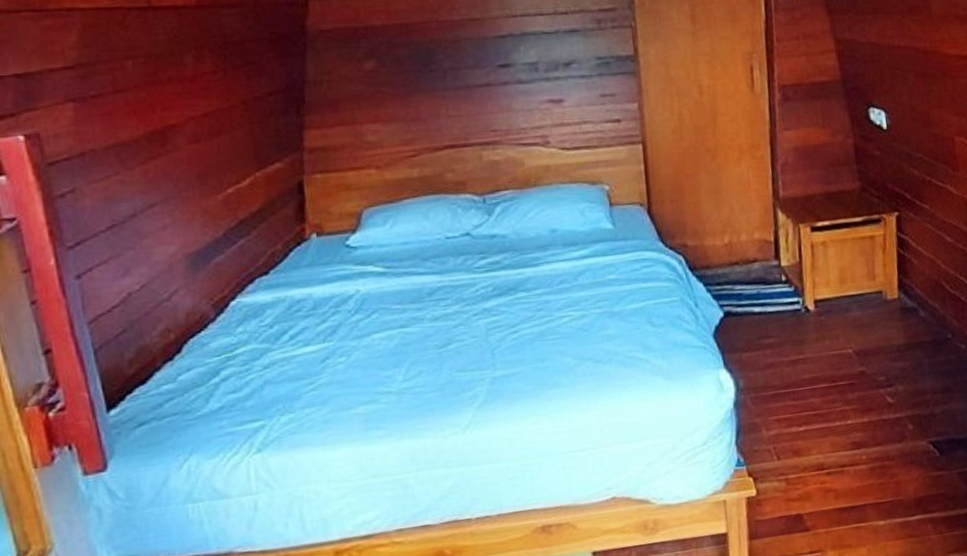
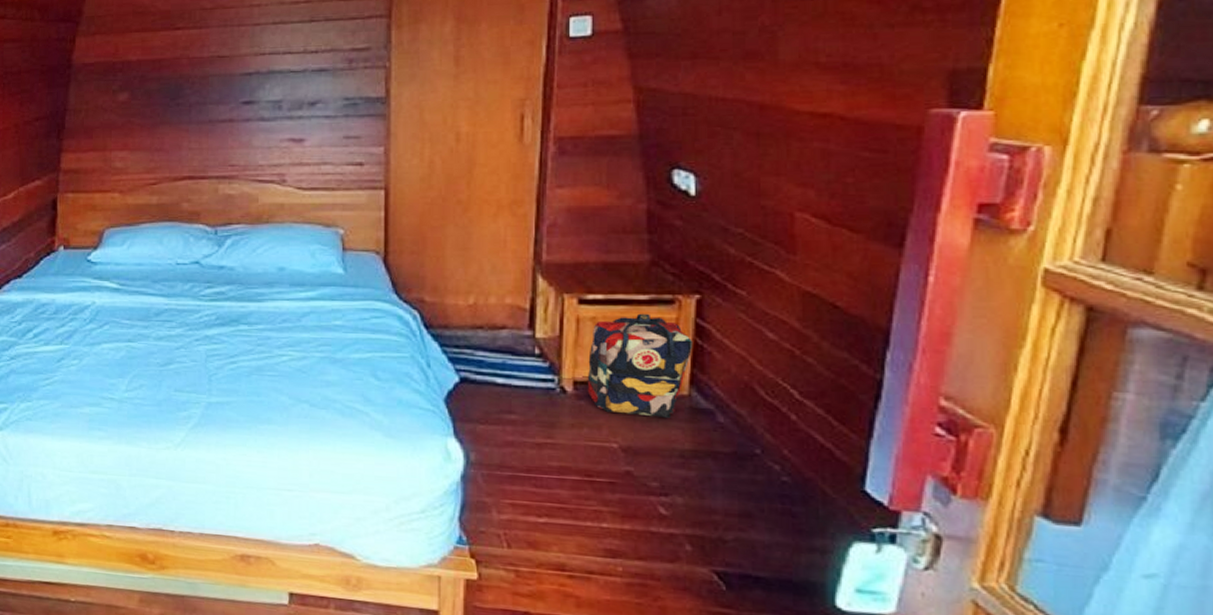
backpack: none [823,233,897,324] -> present [587,313,693,418]

